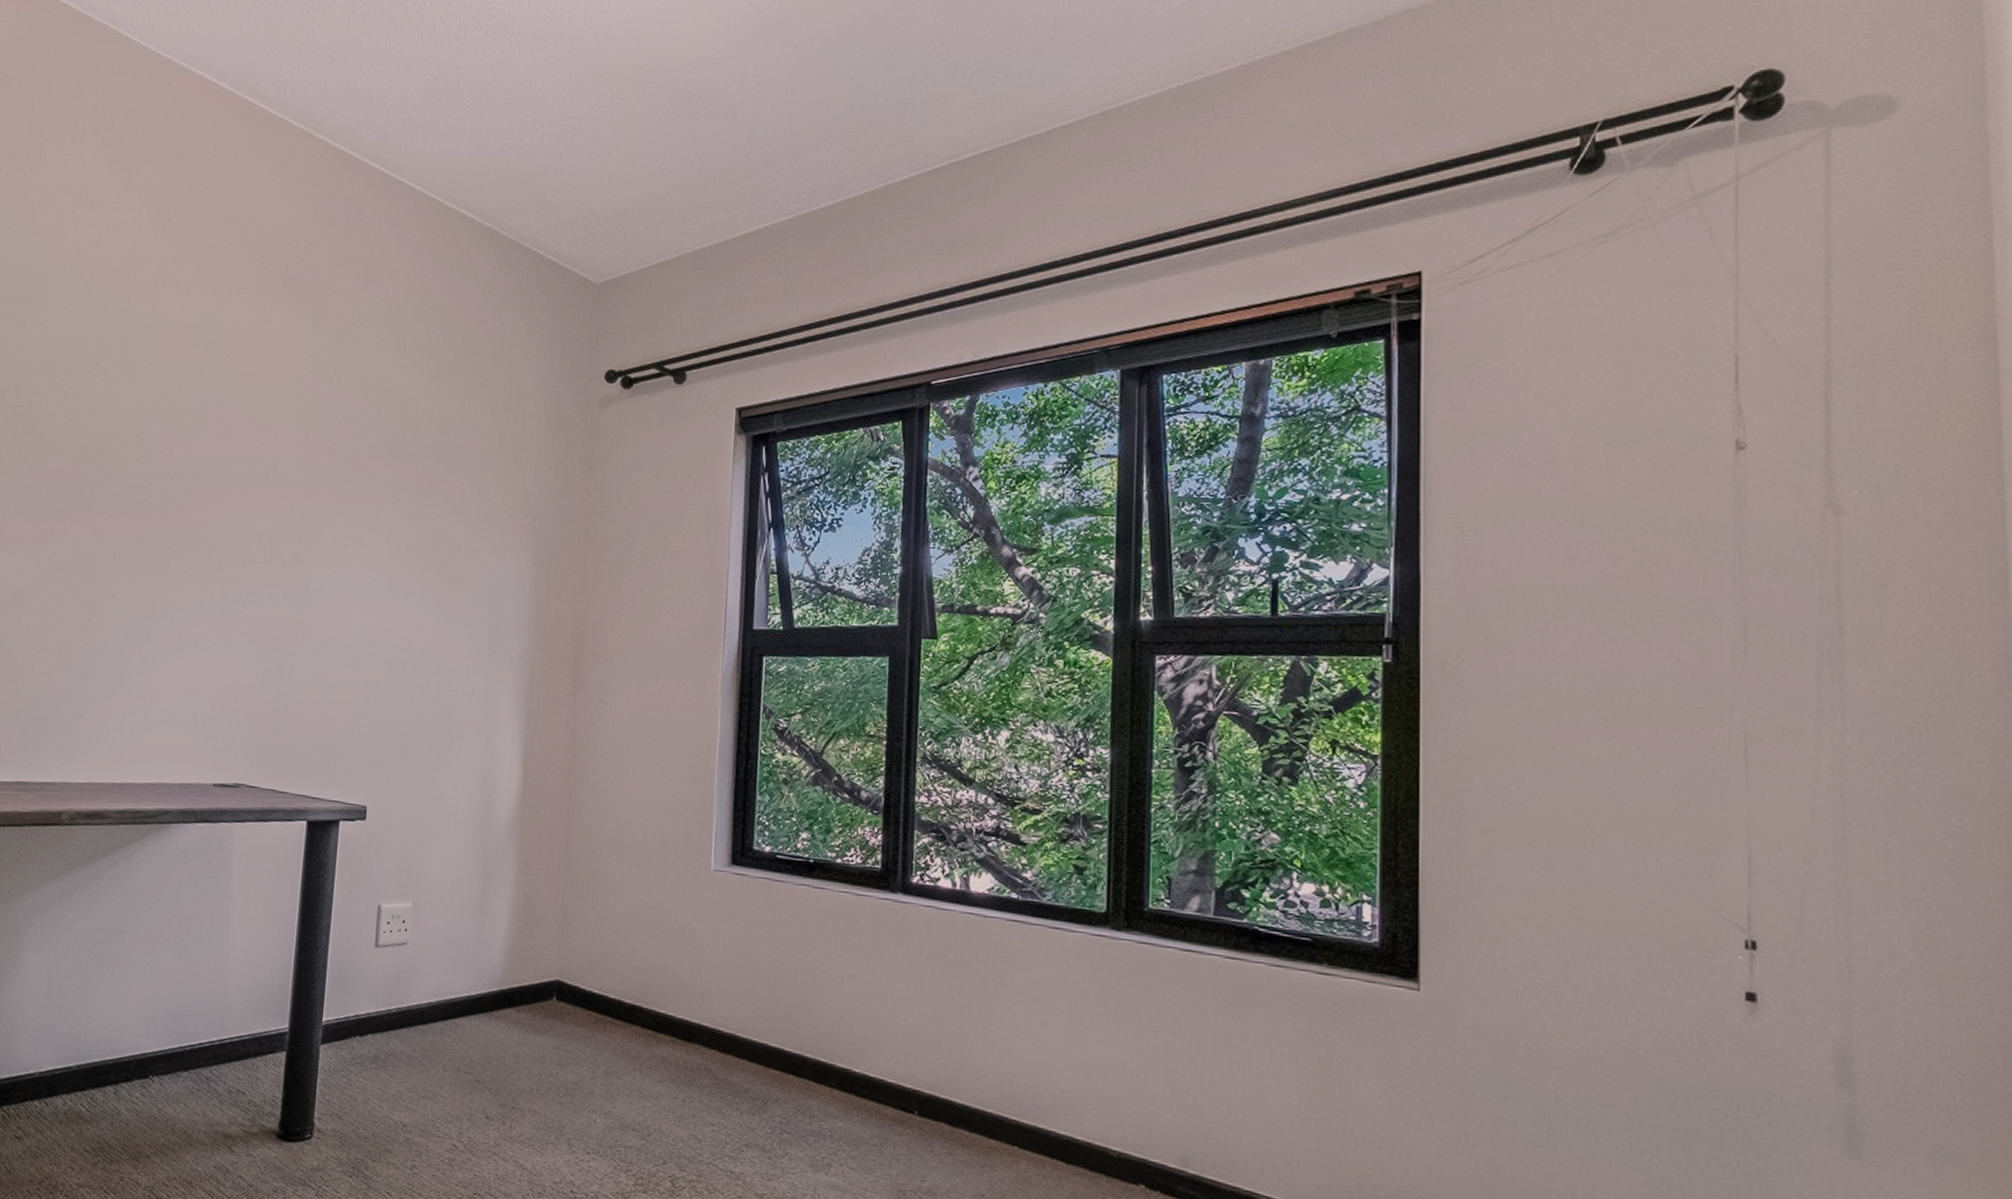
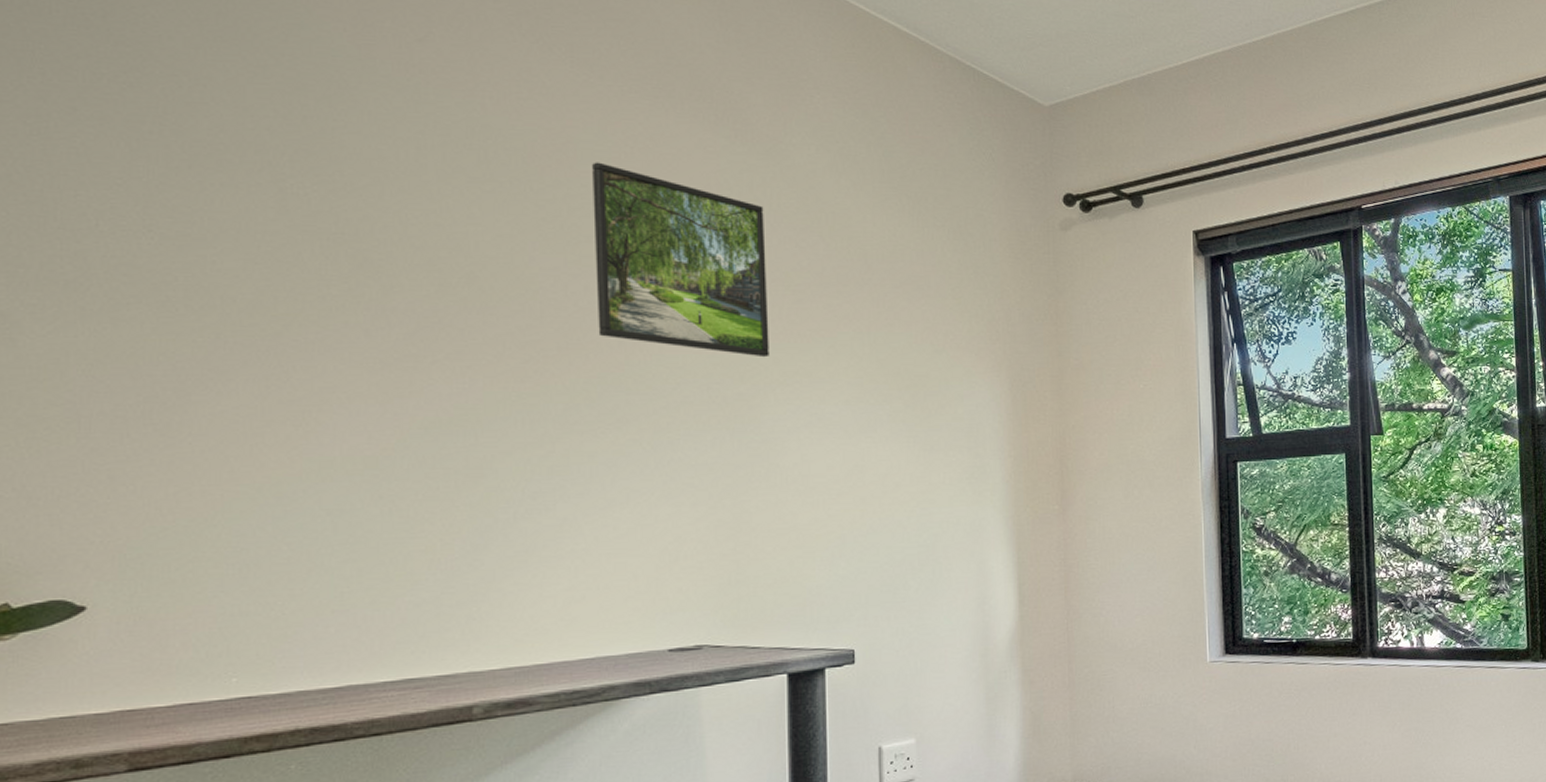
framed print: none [190,345,333,523] -> present [592,162,769,358]

